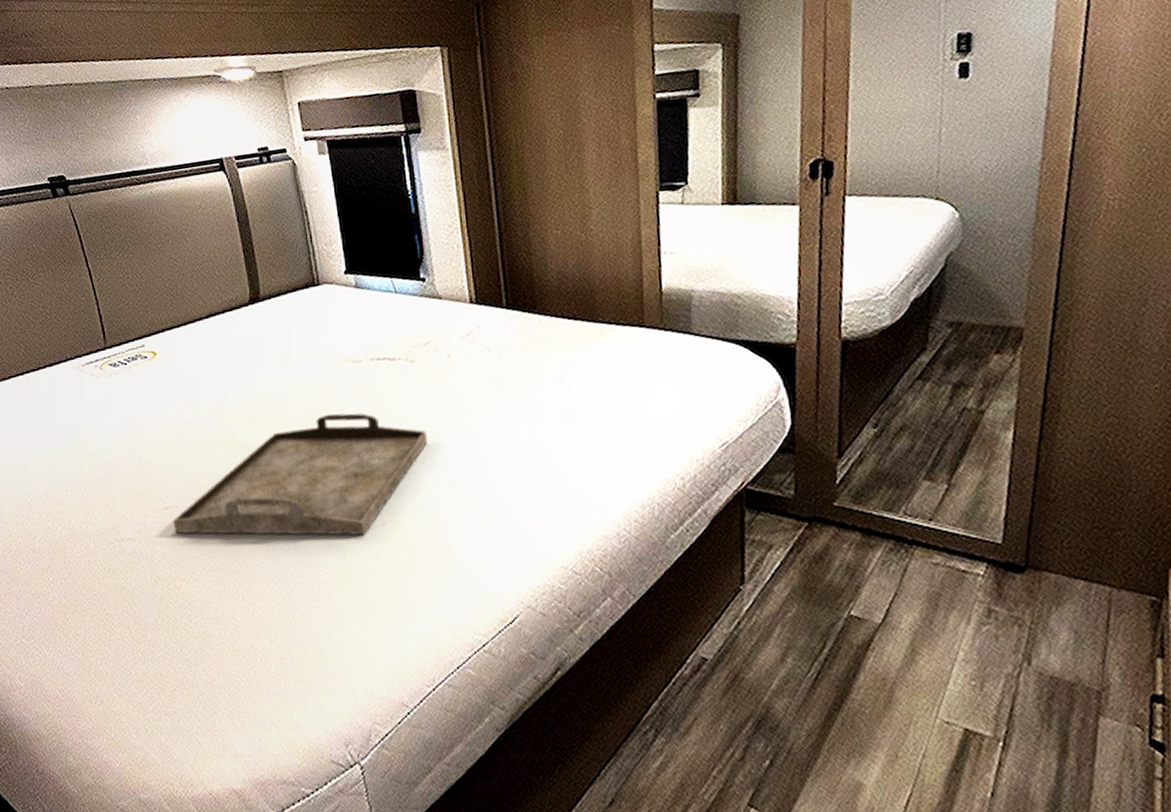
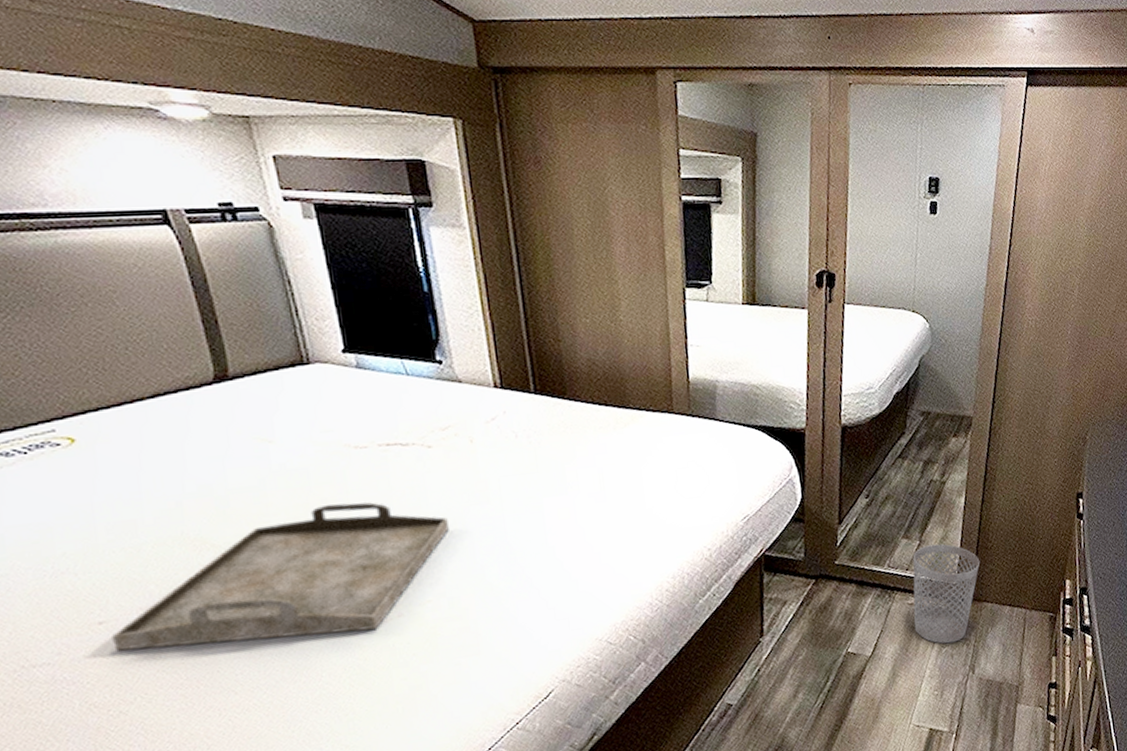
wastebasket: none [938,490,1038,621] -> present [912,544,981,644]

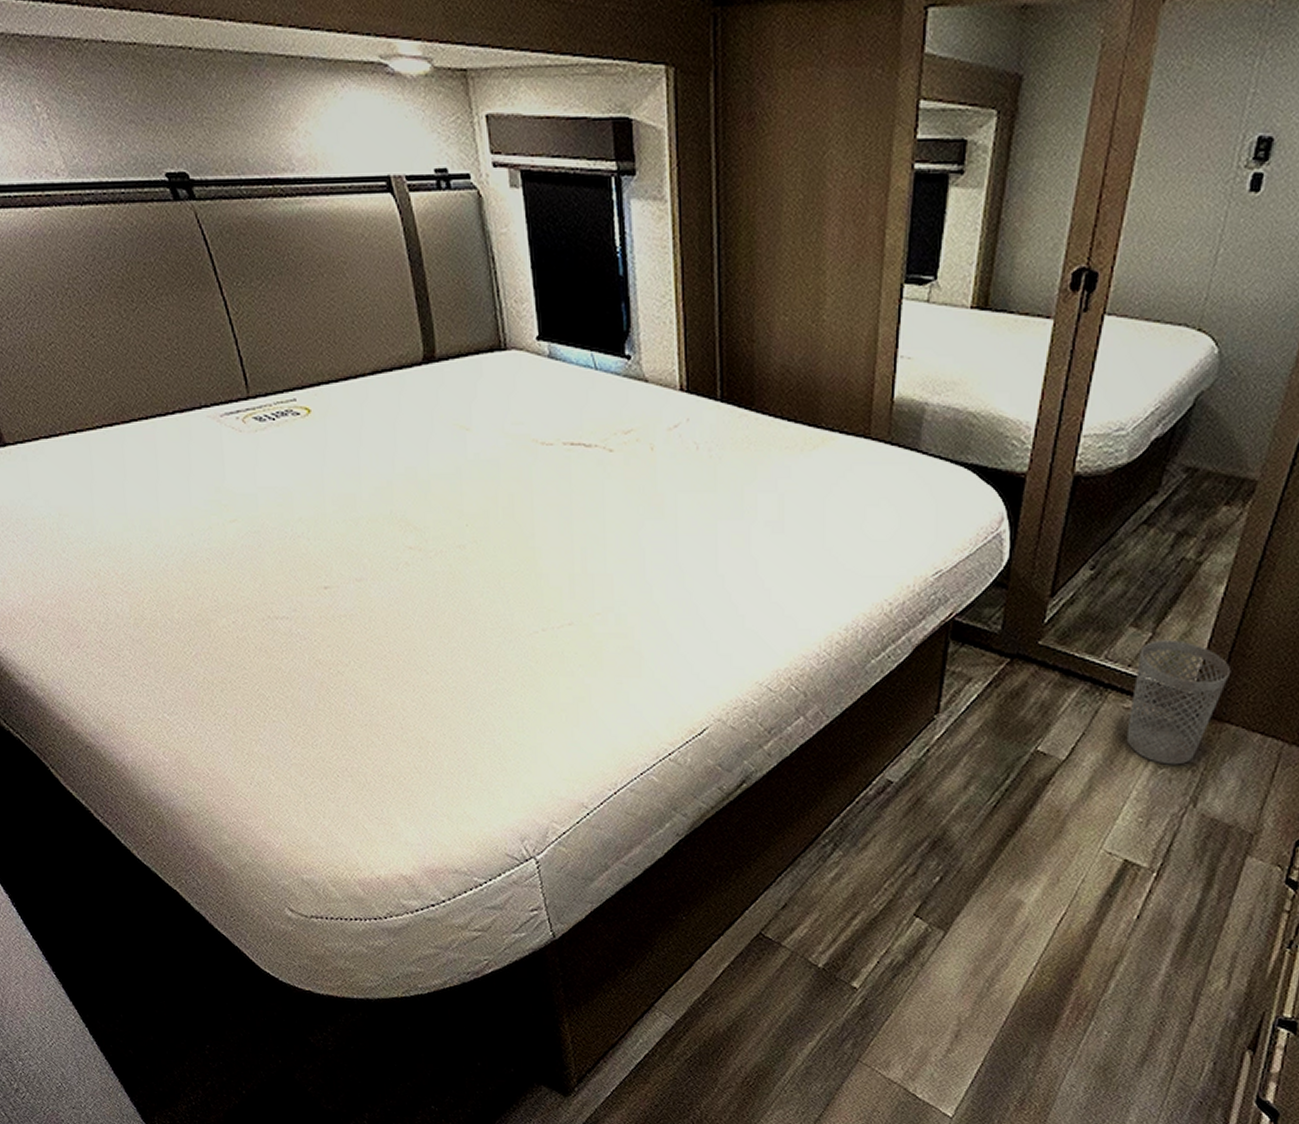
serving tray: present [112,502,449,651] -> none [334,500,622,635]

